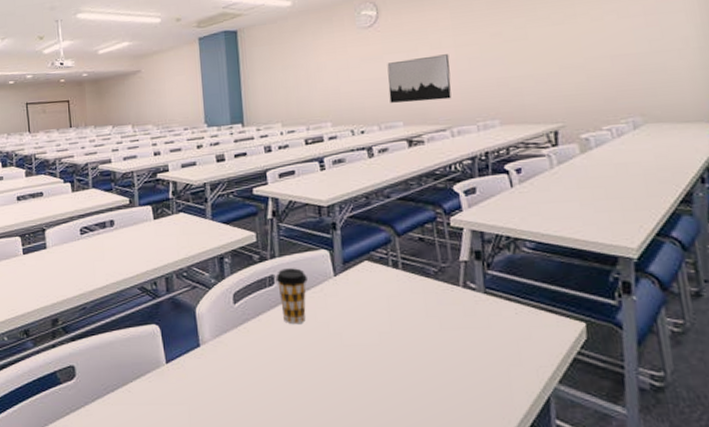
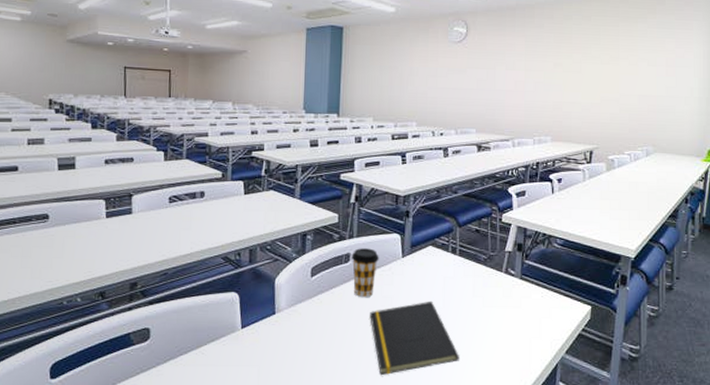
notepad: none [304,324,419,413] -> present [370,300,459,375]
wall art: present [387,54,452,103] -> none [467,75,520,114]

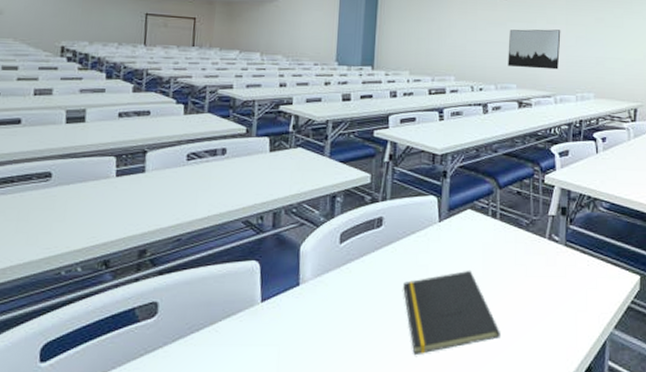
coffee cup: present [351,248,379,297] -> none [384,211,414,266]
wall art: none [467,75,520,114] -> present [508,29,561,70]

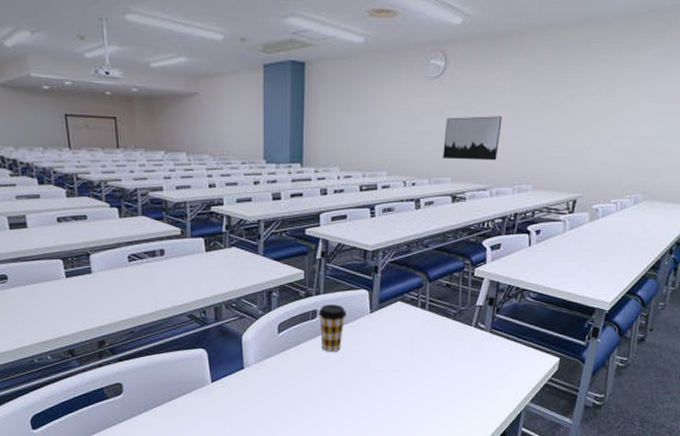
coffee cup: none [384,211,414,266] -> present [318,304,347,352]
notepad: present [403,270,500,354] -> none [337,354,425,423]

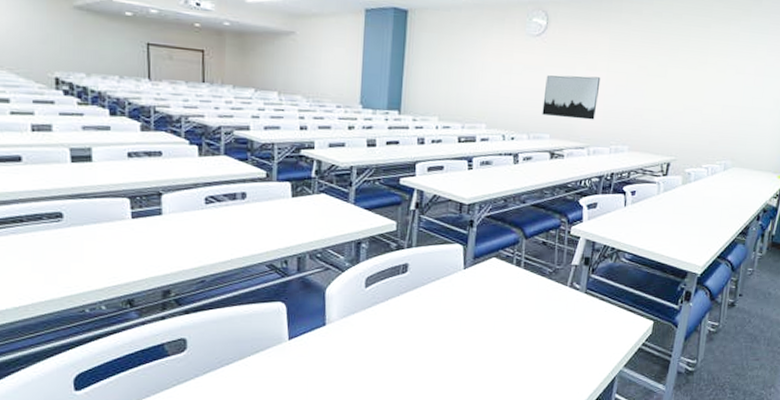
coffee cup: present [318,304,347,352] -> none [409,258,439,309]

